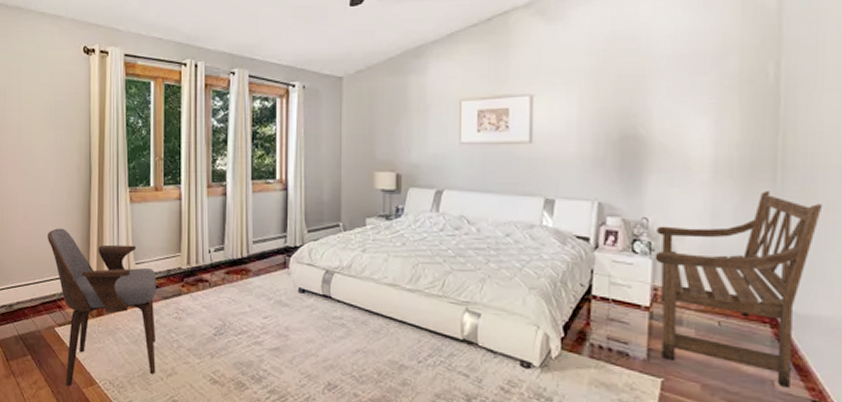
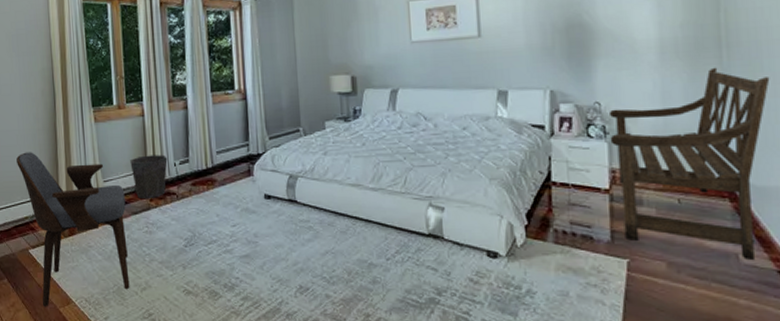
waste bin: none [164,240,202,285] -> present [130,154,168,200]

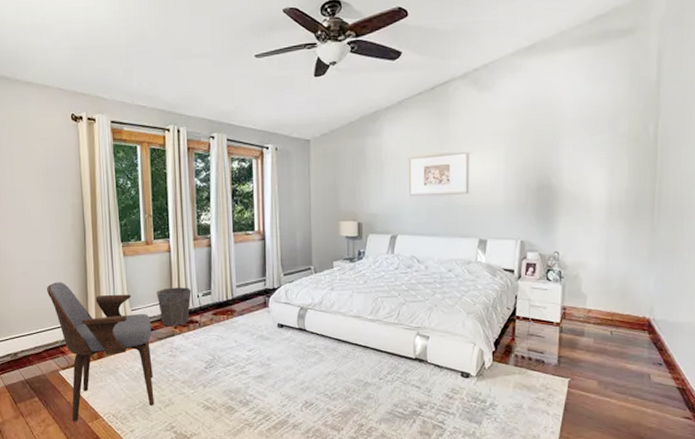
bench: present [610,67,770,261] -> none [564,226,687,380]

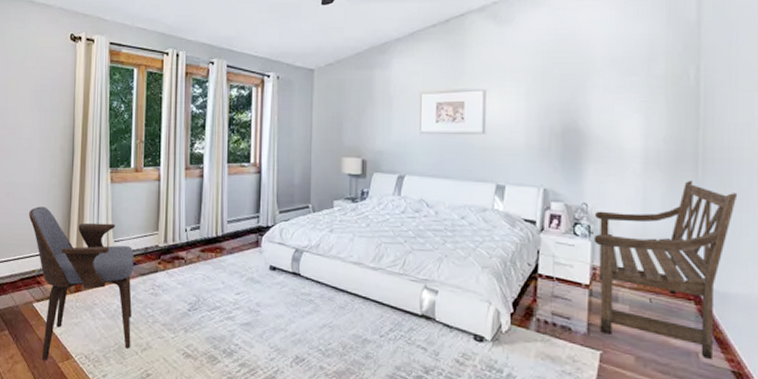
waste bin: present [157,287,192,327] -> none [142,219,179,262]
bench: none [564,226,687,380] -> present [593,180,738,360]

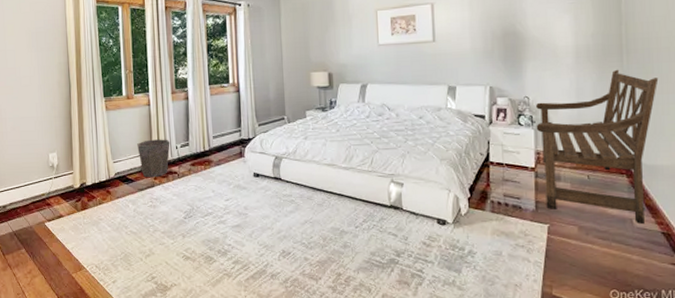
armchair: present [29,206,134,361] -> none [35,136,136,273]
waste bin: none [142,219,179,262] -> present [137,139,170,178]

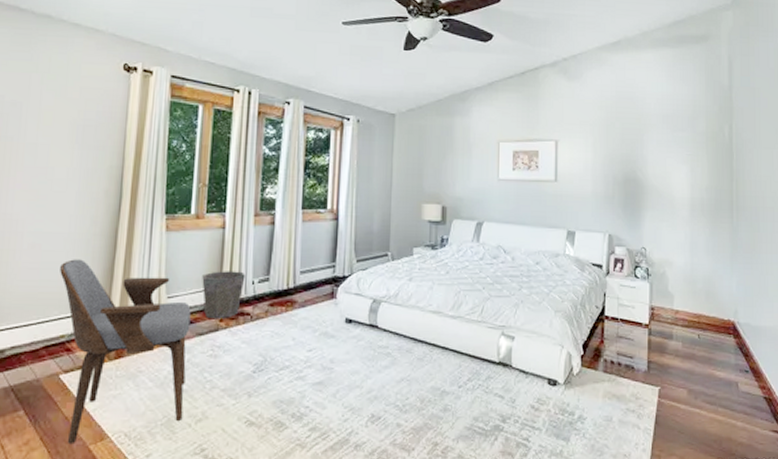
armchair: none [35,136,136,273] -> present [60,259,191,445]
bench: present [536,69,659,225] -> none [651,225,764,389]

